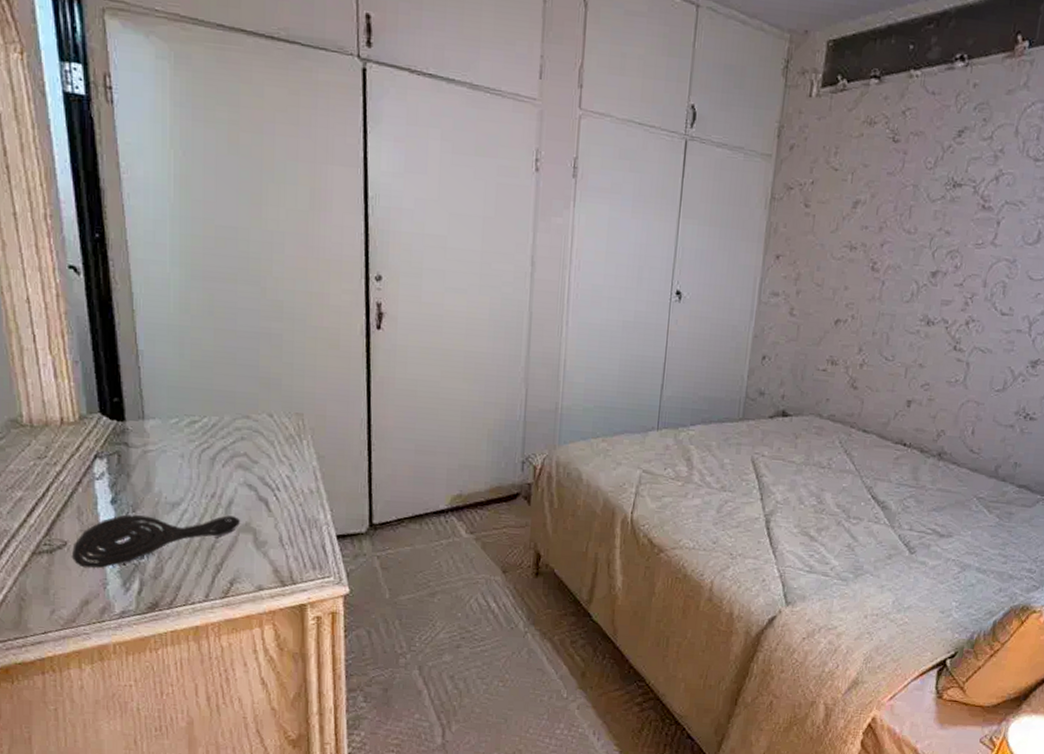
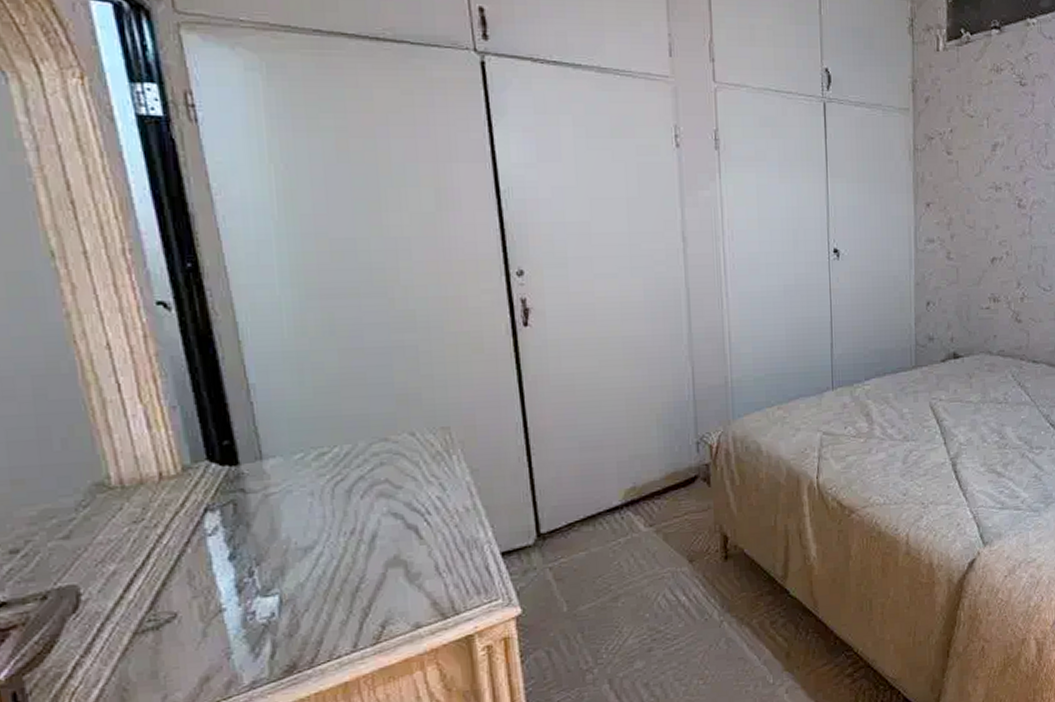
hairbrush: present [71,515,240,570] -> none [183,551,387,640]

